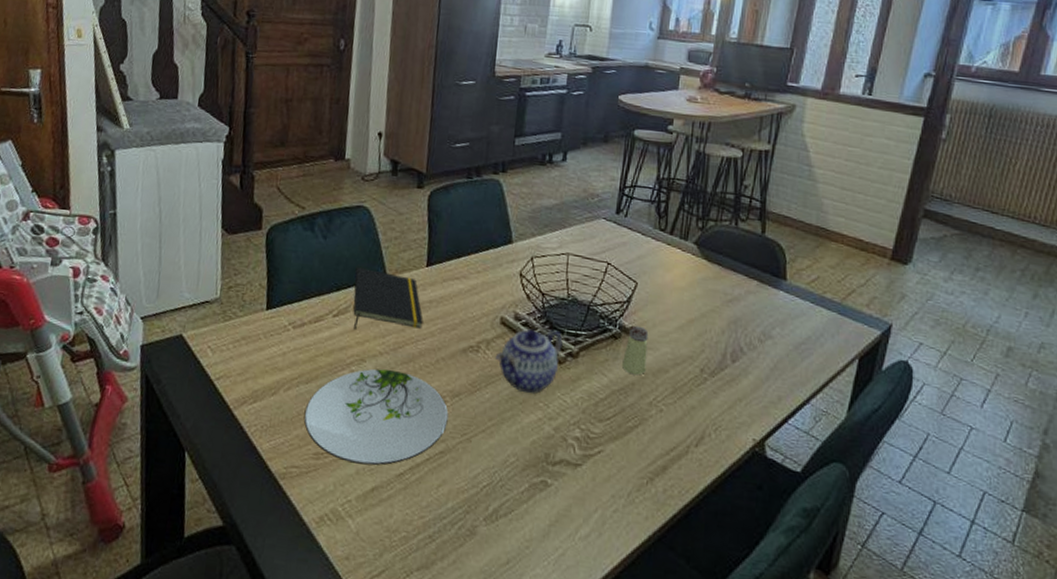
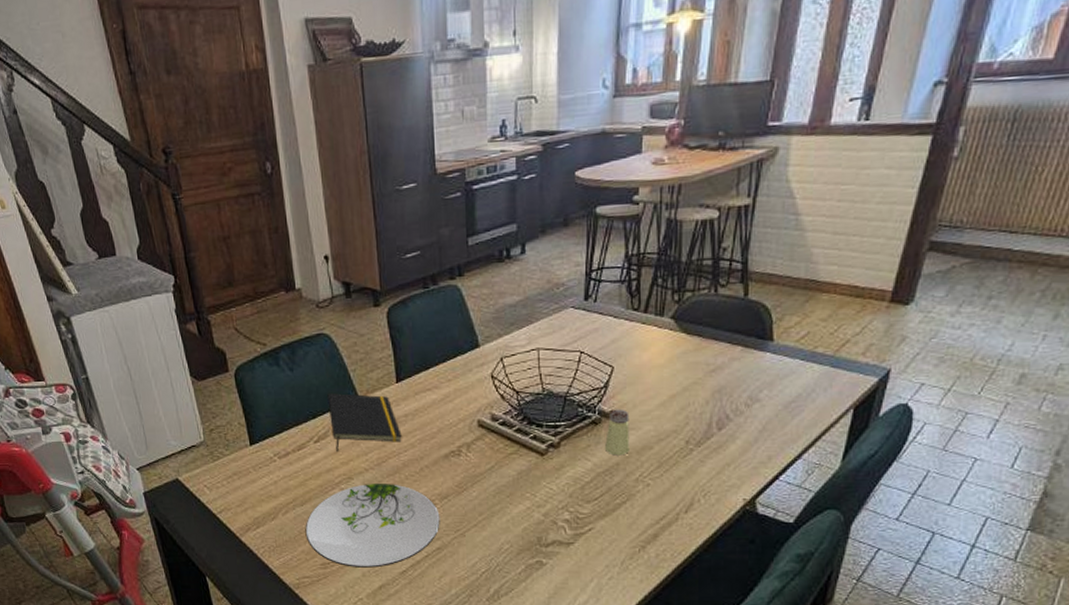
teapot: present [495,328,563,395] -> none [477,425,543,487]

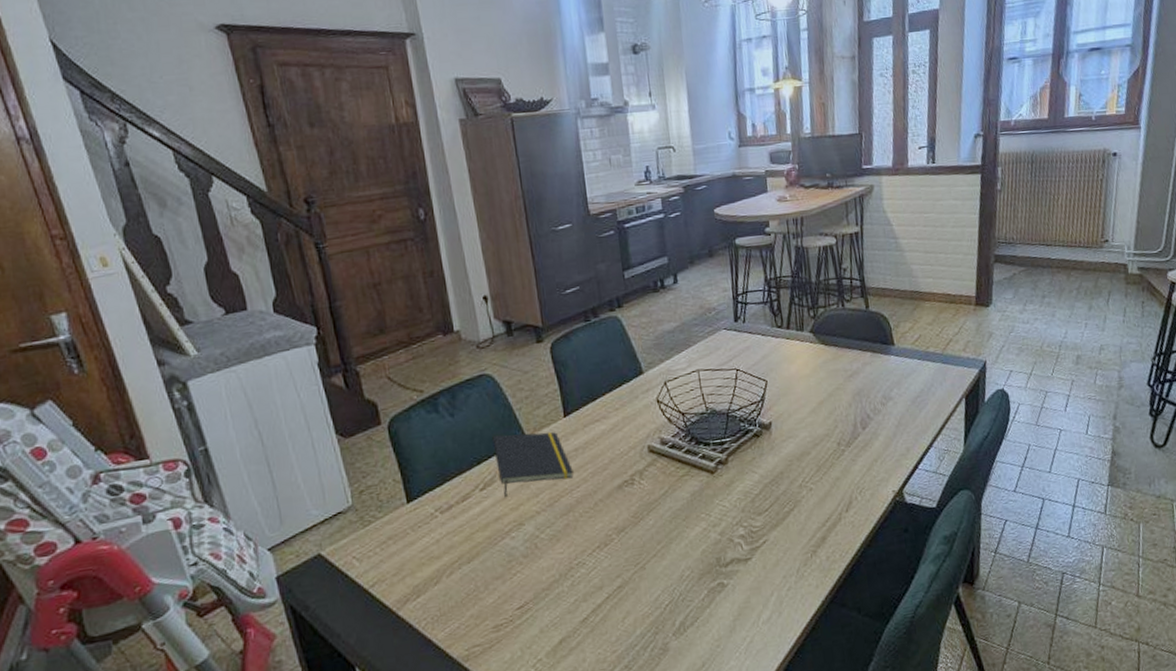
plate: present [305,484,440,568] -> none [473,523,619,625]
saltshaker: present [604,409,629,456] -> none [767,419,791,465]

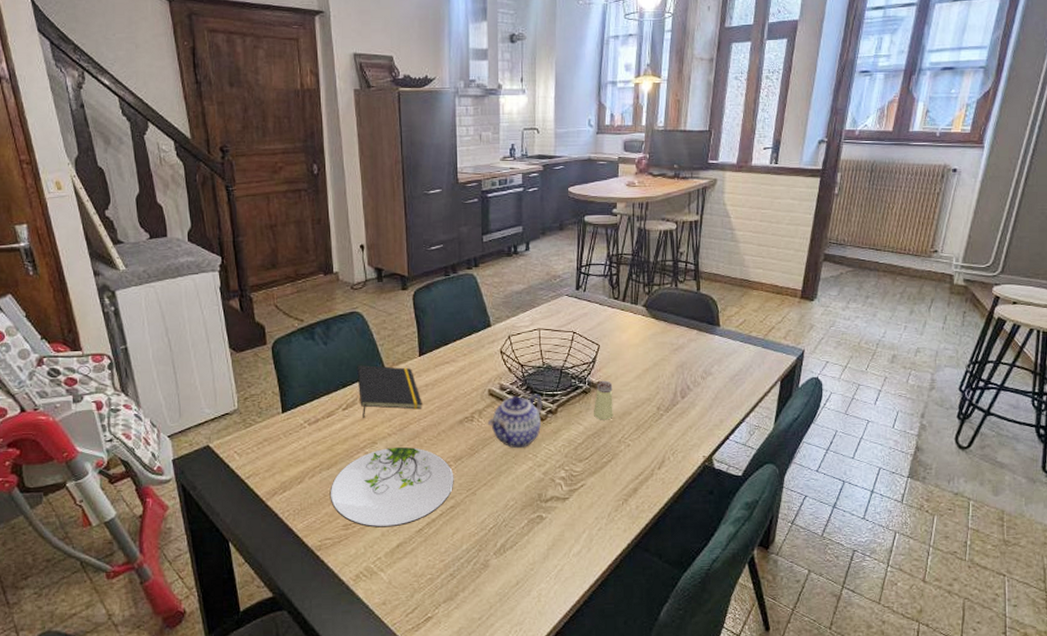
plate: none [473,523,619,625] -> present [330,447,454,528]
teapot: none [650,444,712,511] -> present [487,394,543,449]
saltshaker: none [767,419,791,465] -> present [593,380,613,420]

